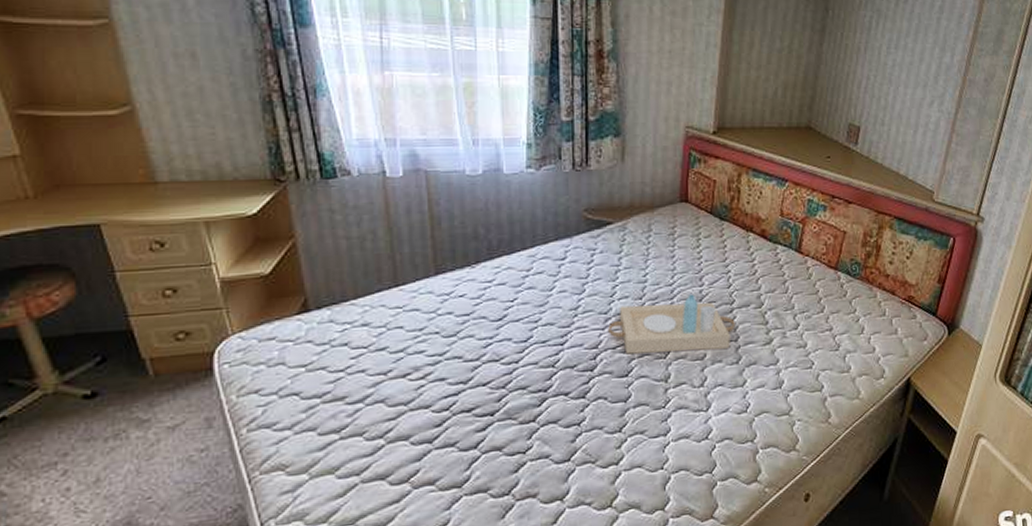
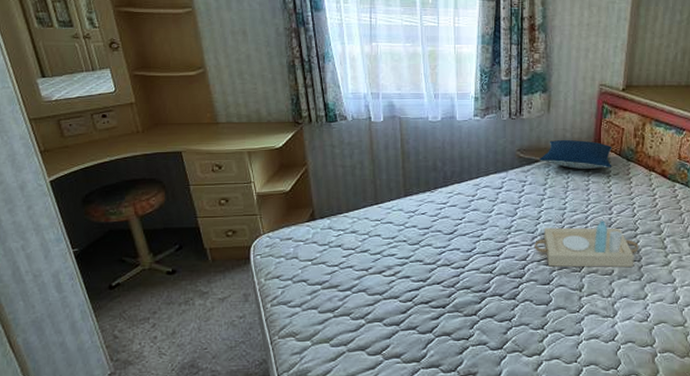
pillow: none [612,195,702,233] -> present [540,139,612,170]

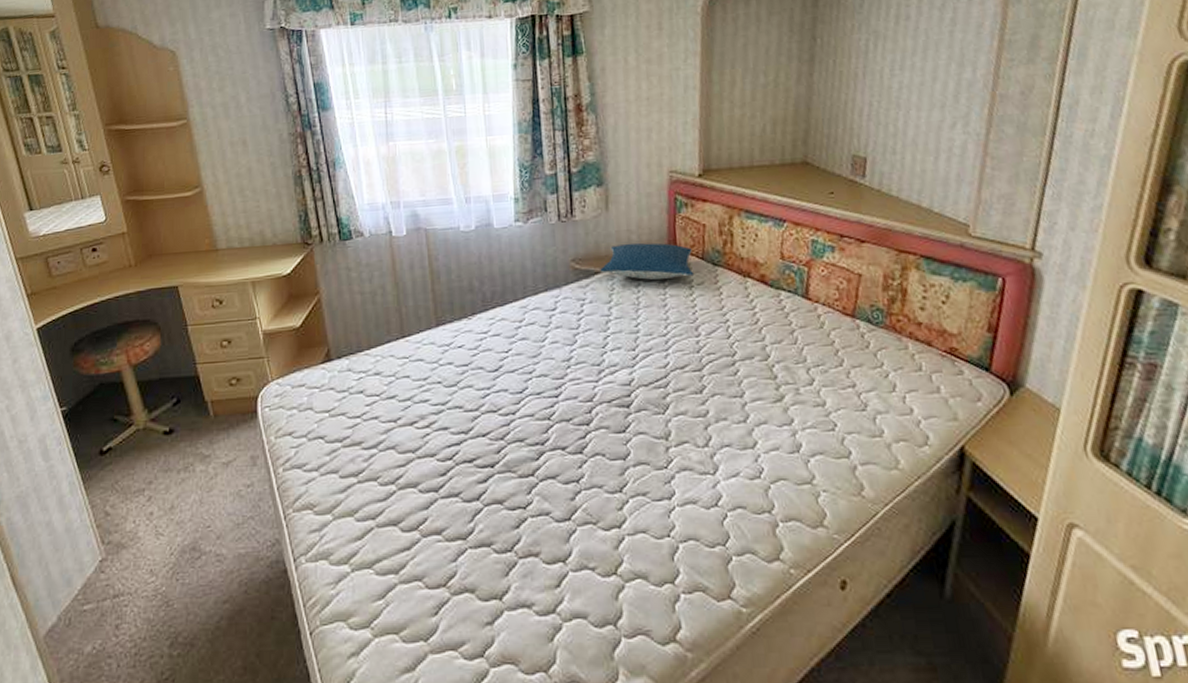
serving tray: present [535,220,639,268] -> none [602,345,739,409]

